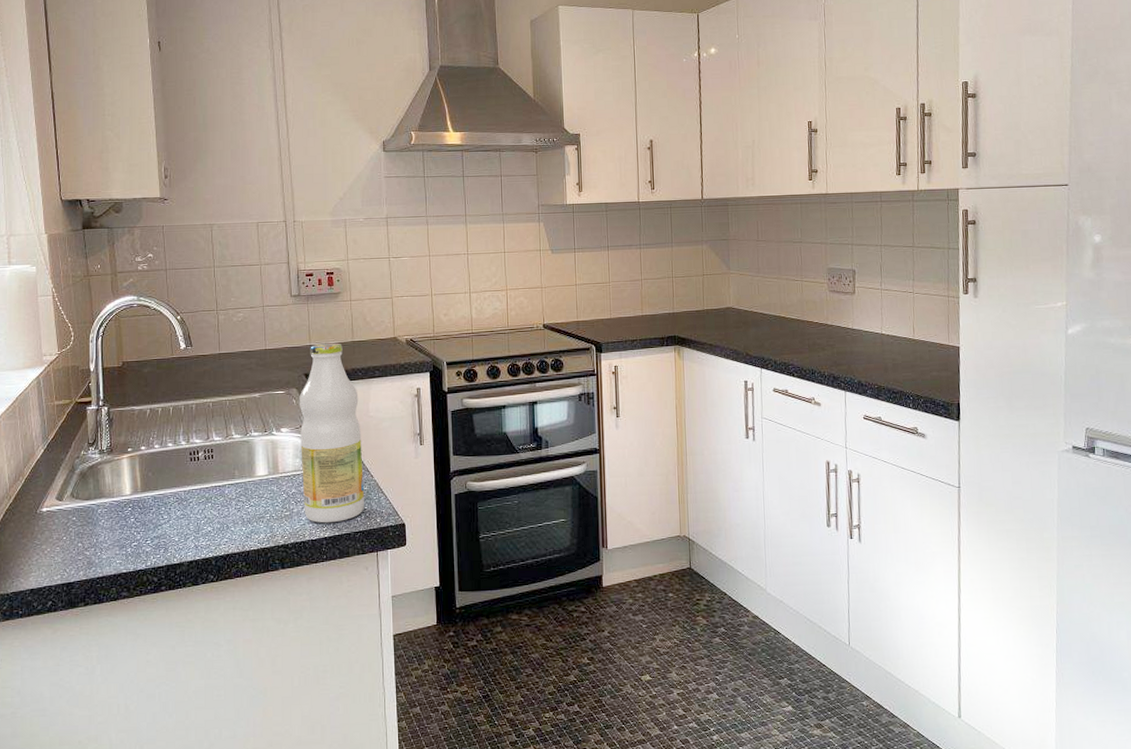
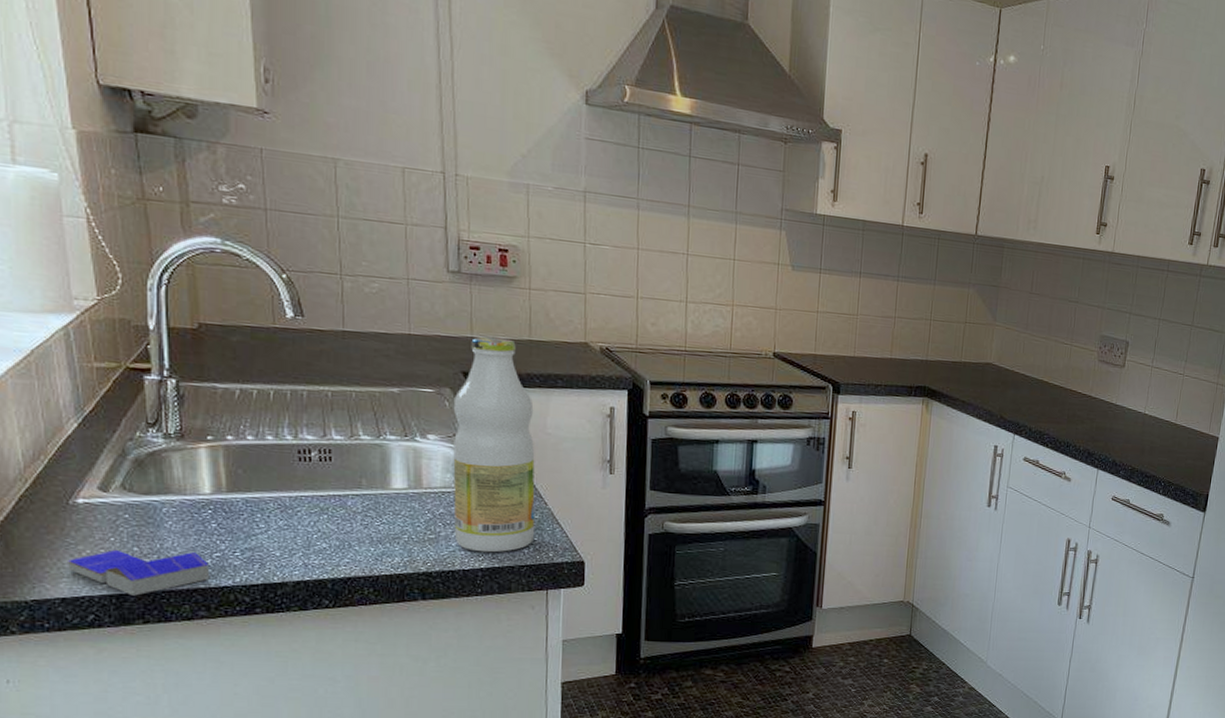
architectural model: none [35,543,130,583] -> present [68,549,210,596]

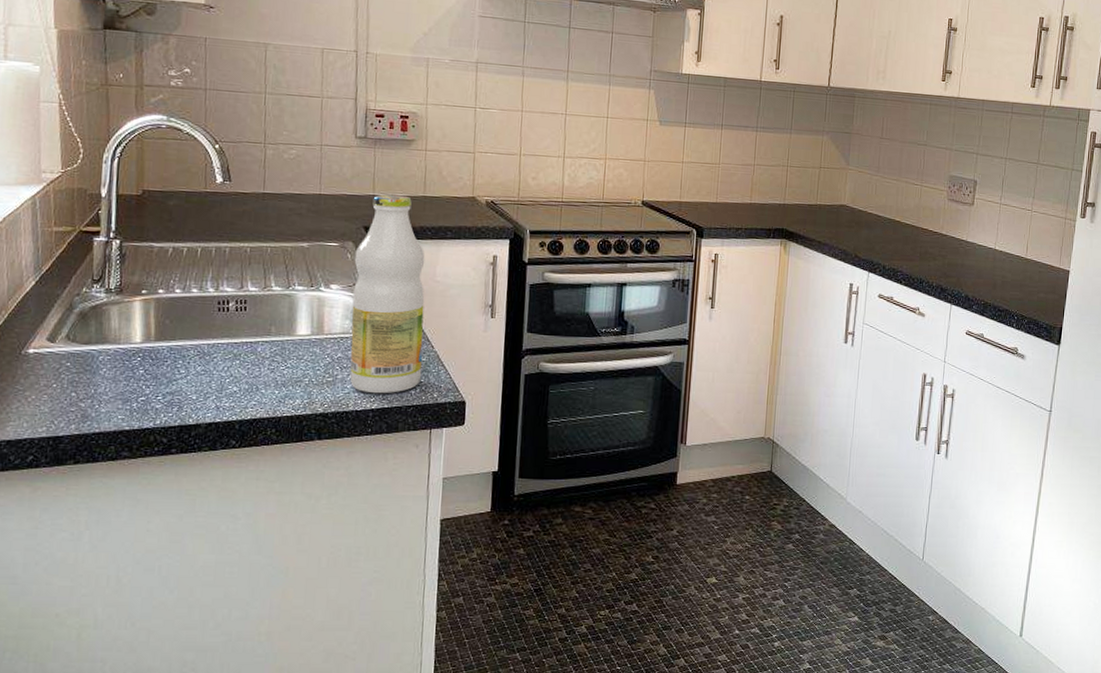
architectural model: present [68,549,210,596] -> none [15,395,135,438]

